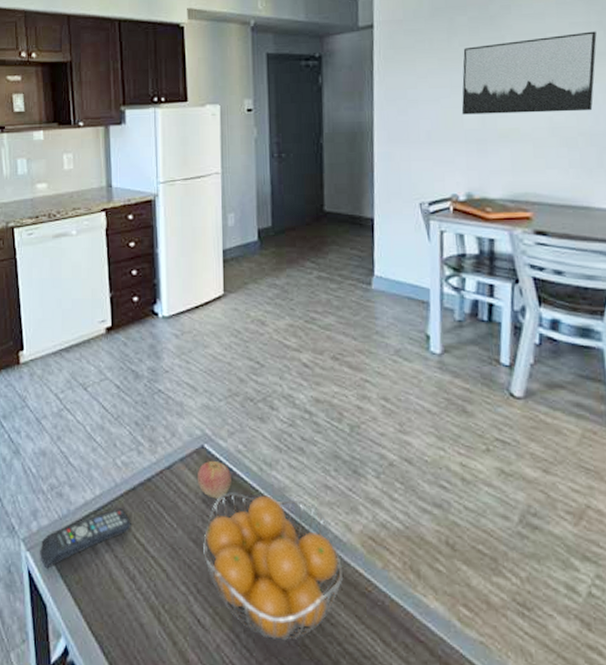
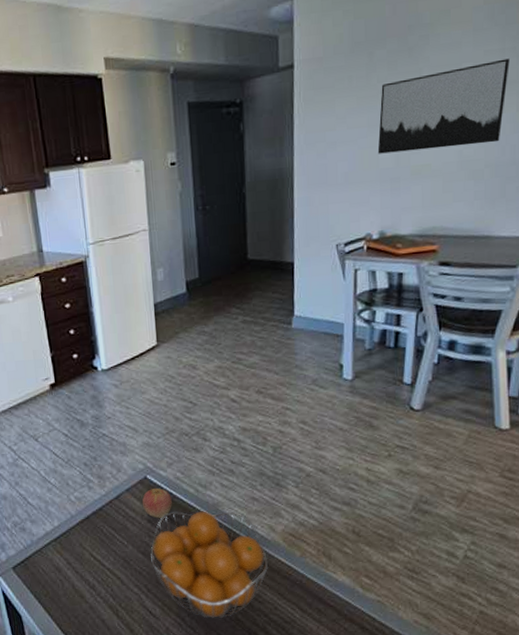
remote control: present [40,507,131,569] -> none [10,534,88,588]

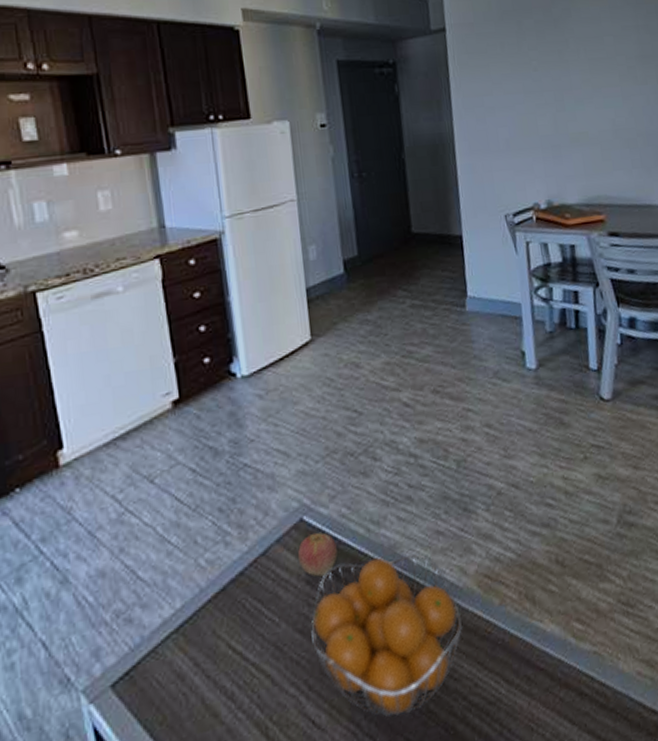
wall art: present [377,58,510,154] -> none [532,35,647,121]

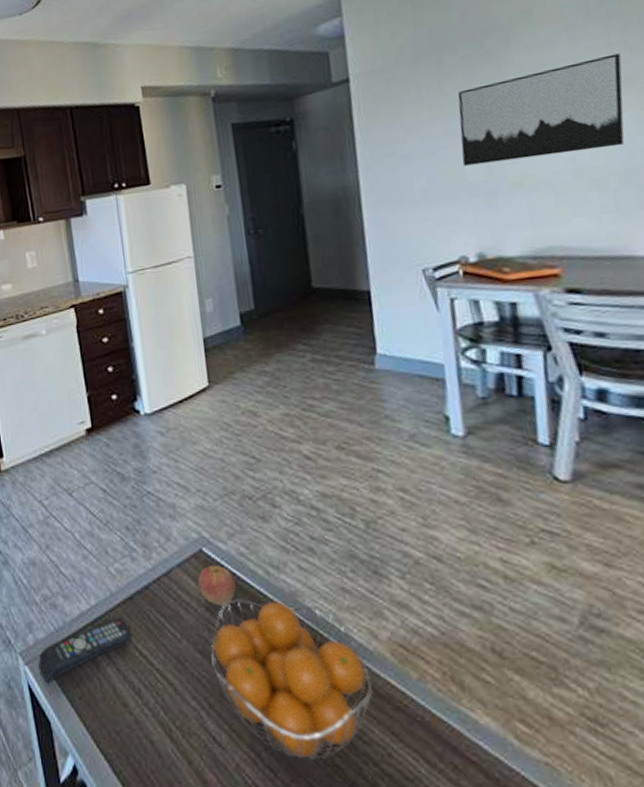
remote control: none [107,616,224,719] -> present [38,618,132,684]
wall art: none [532,35,647,121] -> present [457,53,625,166]

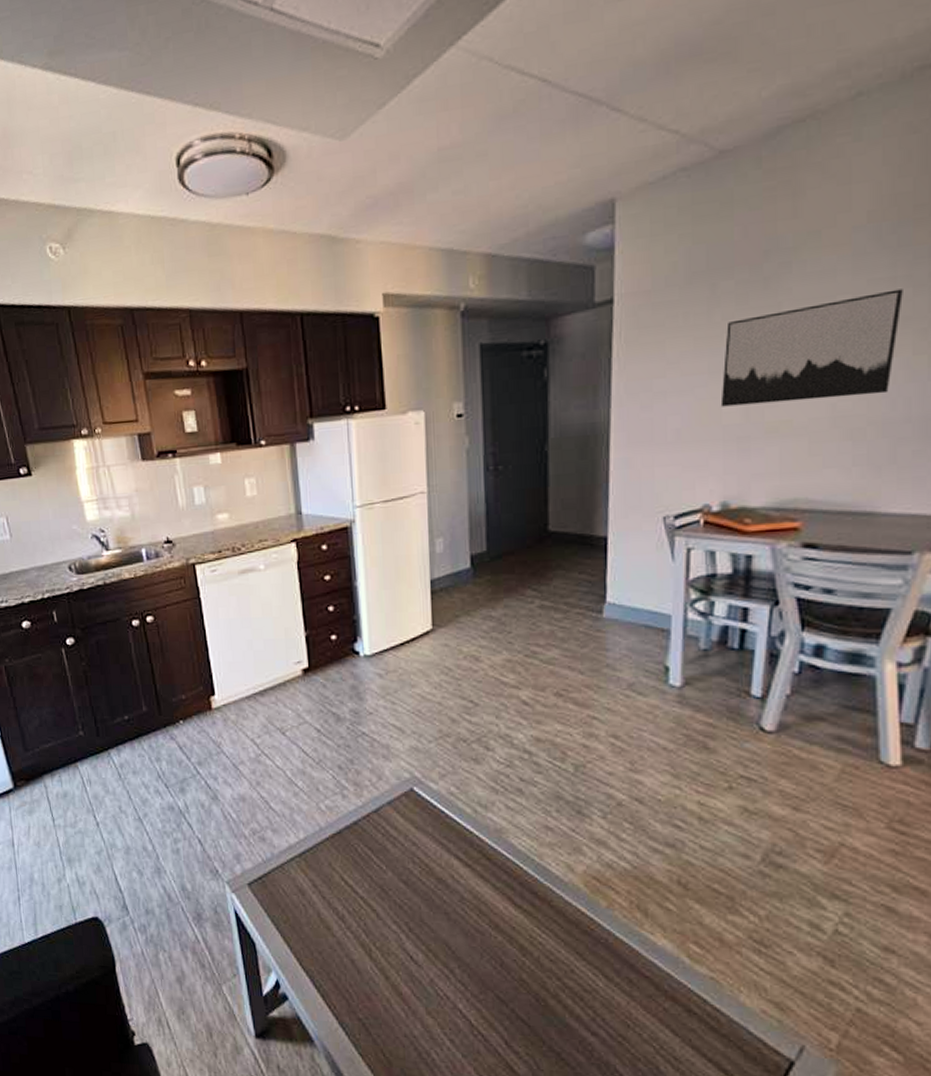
remote control: present [38,618,132,684] -> none [245,851,338,909]
apple: present [197,564,236,606] -> none [406,803,444,841]
fruit basket: present [210,597,374,760] -> none [414,833,565,975]

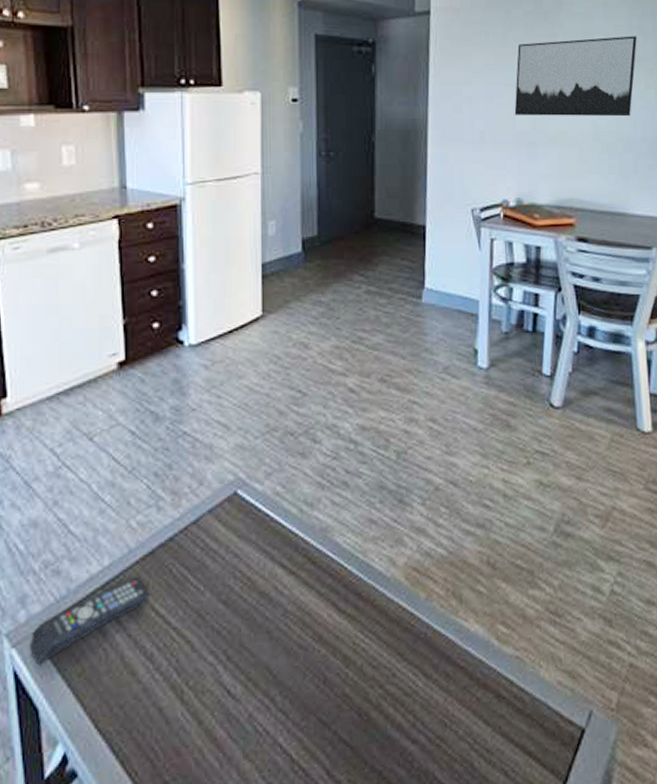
remote control: none [245,851,338,909] -> present [30,577,149,665]

